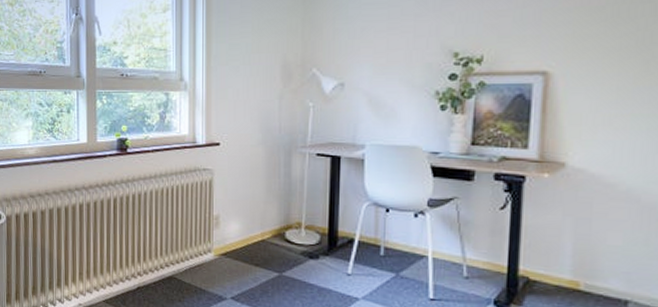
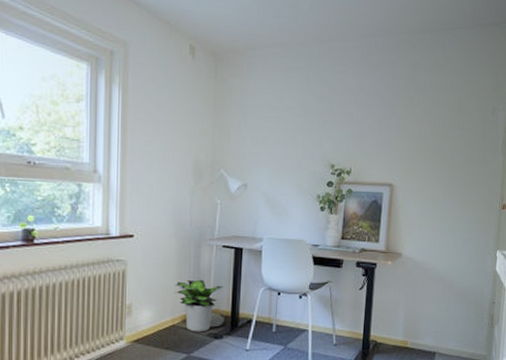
potted plant: none [264,191,319,250] -> present [175,279,224,332]

